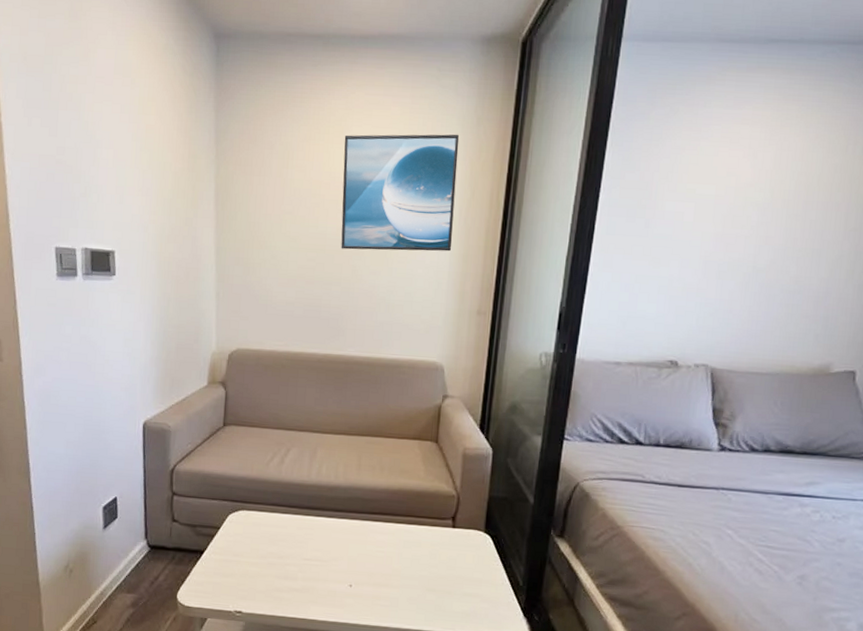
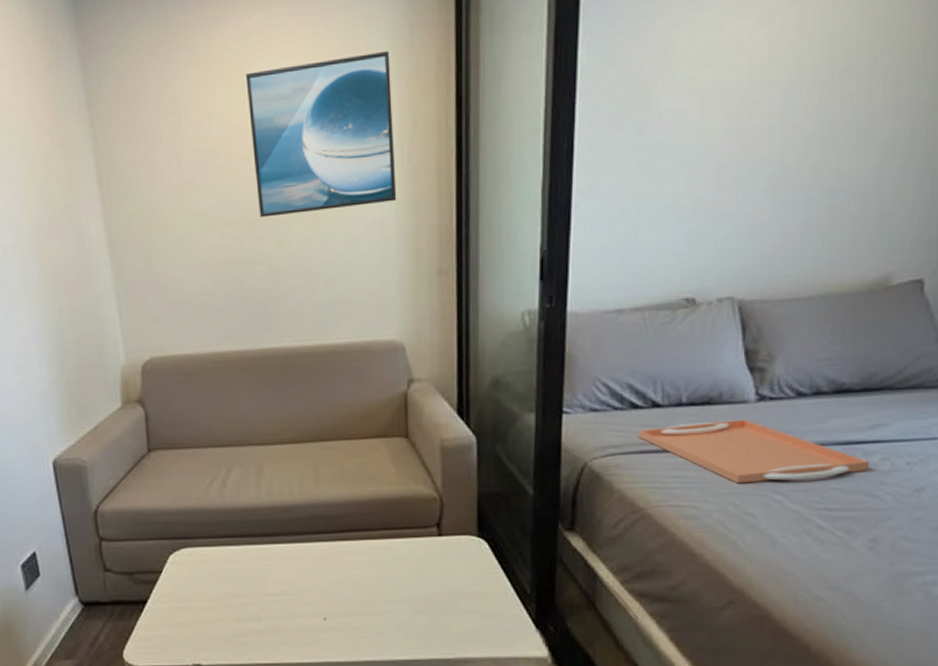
serving tray: none [623,461,804,520] -> present [639,419,870,484]

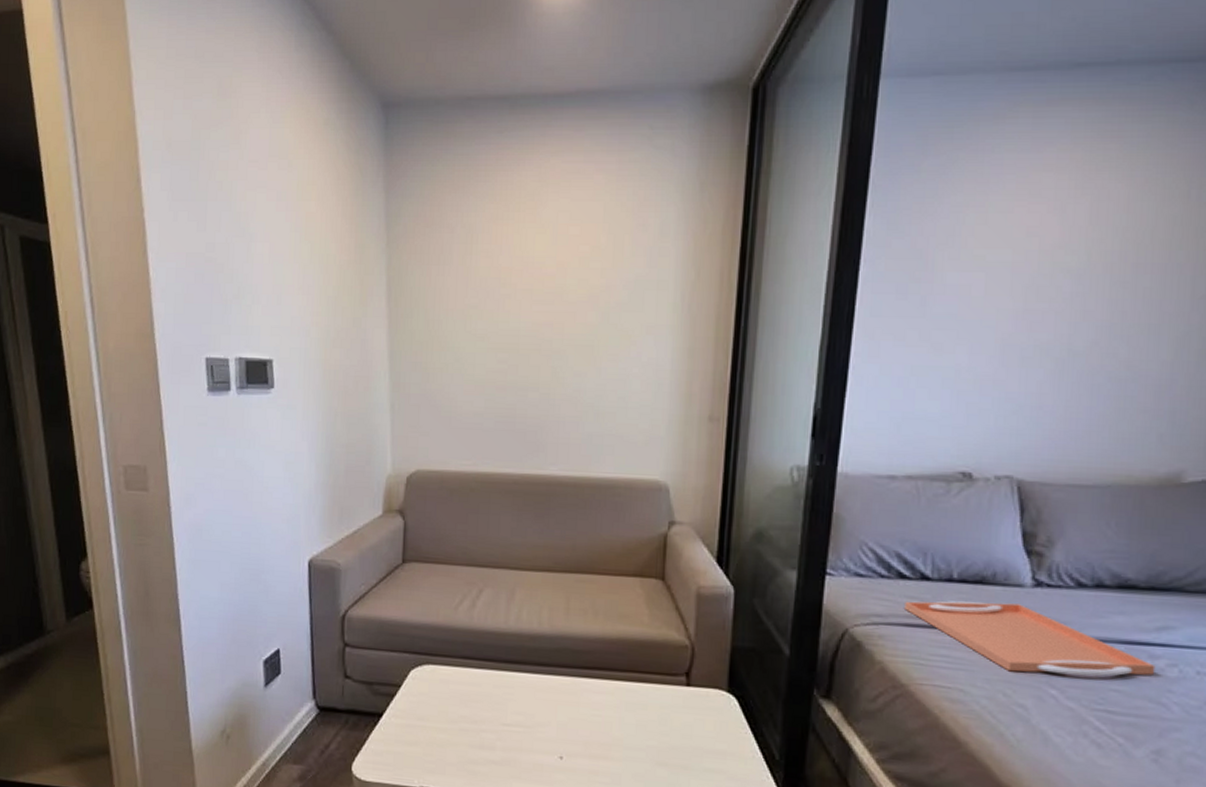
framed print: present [245,50,397,218] -> none [537,203,679,348]

